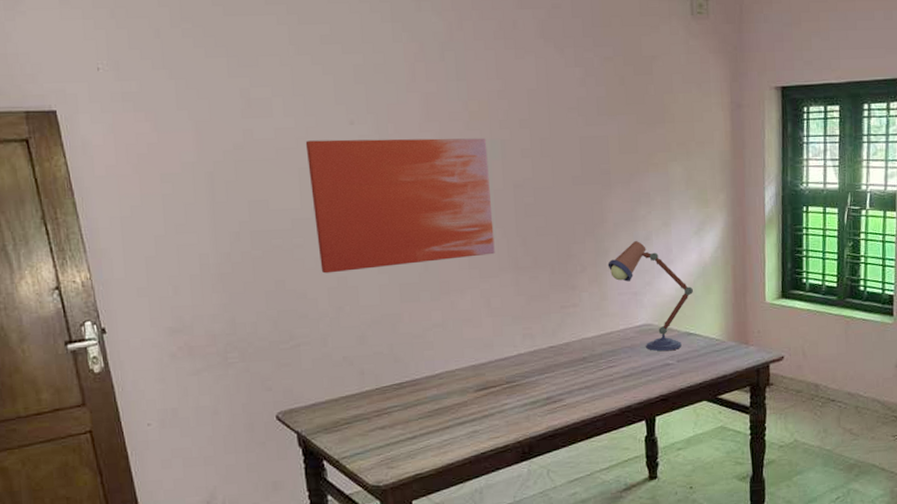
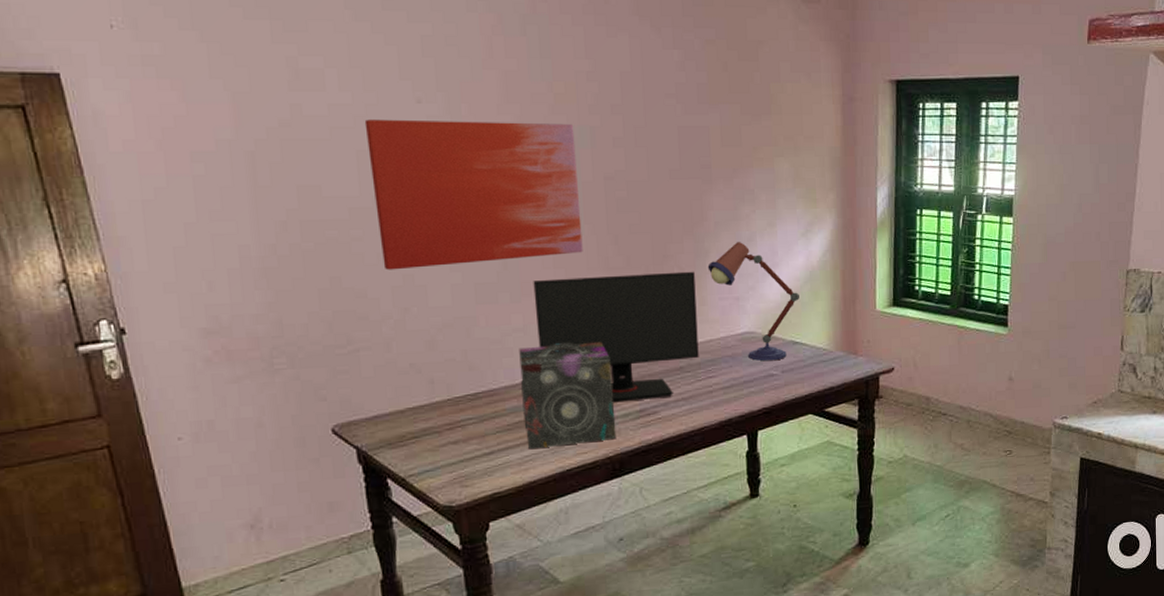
speaker: none [438,335,526,434] -> present [519,341,617,450]
computer monitor: none [451,269,600,391] -> present [533,271,699,403]

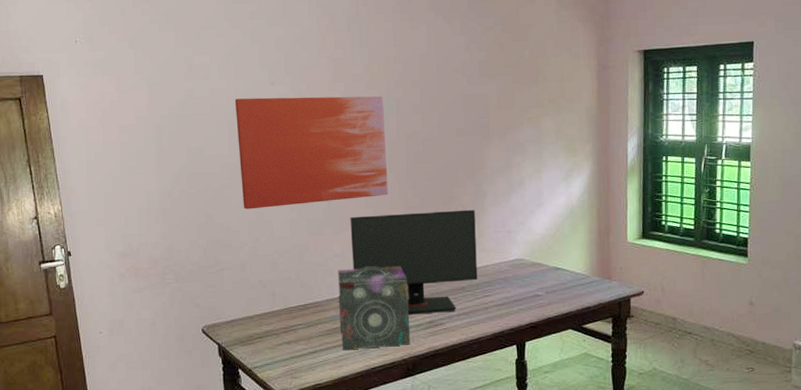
desk lamp: present [707,242,799,361] -> none [485,185,561,284]

